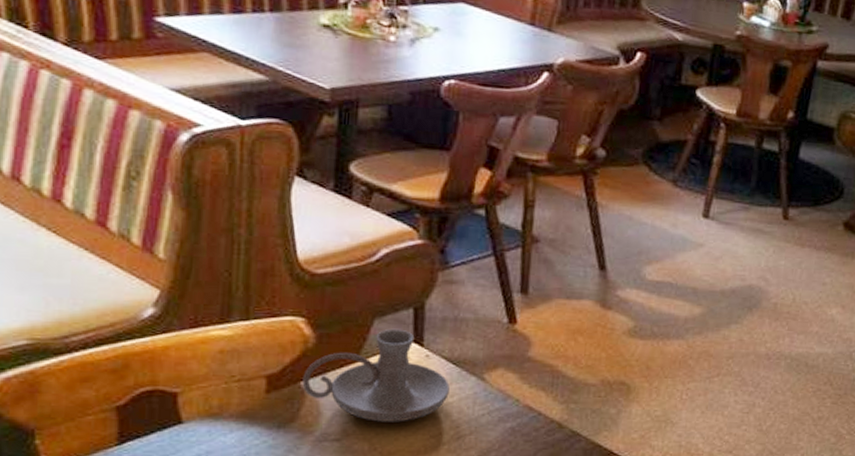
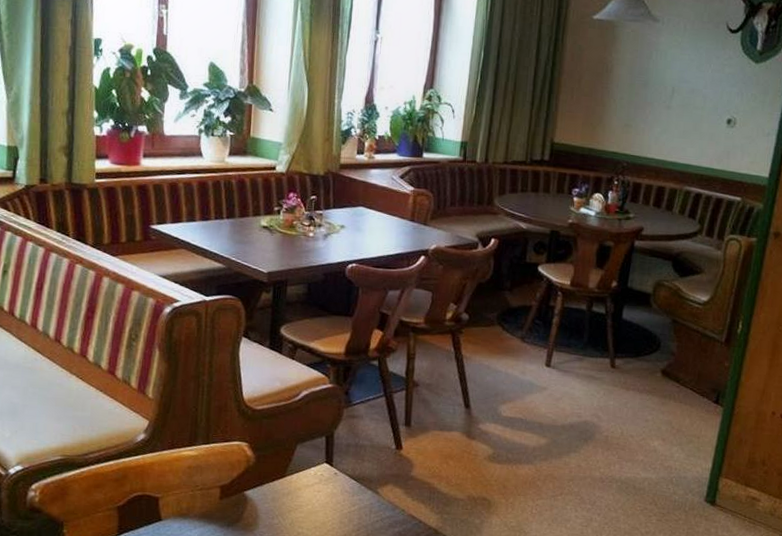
candle holder: present [302,328,450,422] -> none [245,452,352,525]

